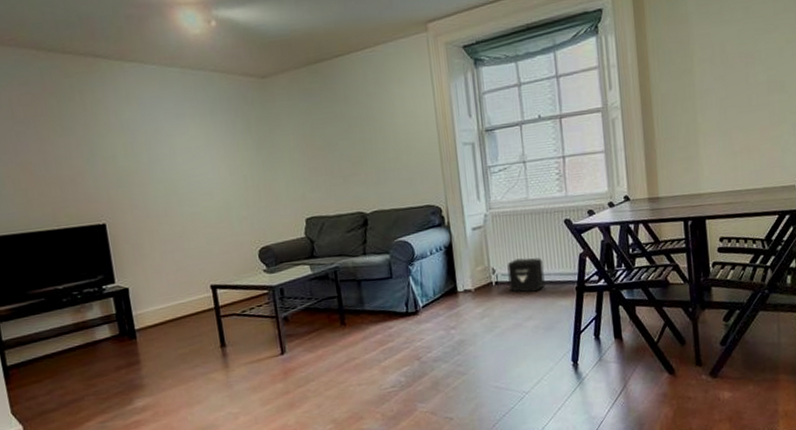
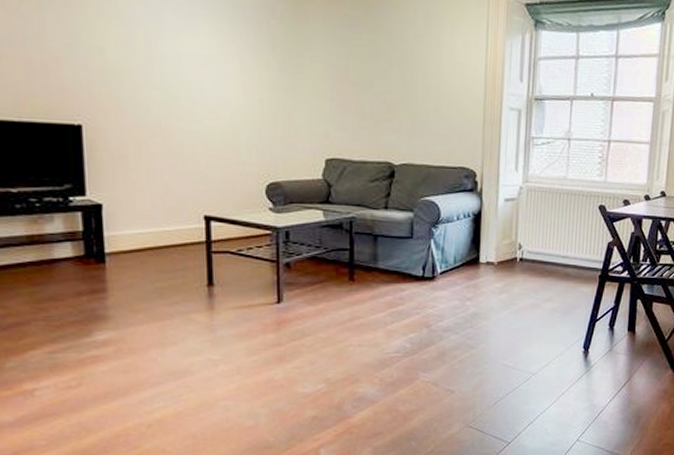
air purifier: present [507,258,545,292] -> none [533,238,571,274]

